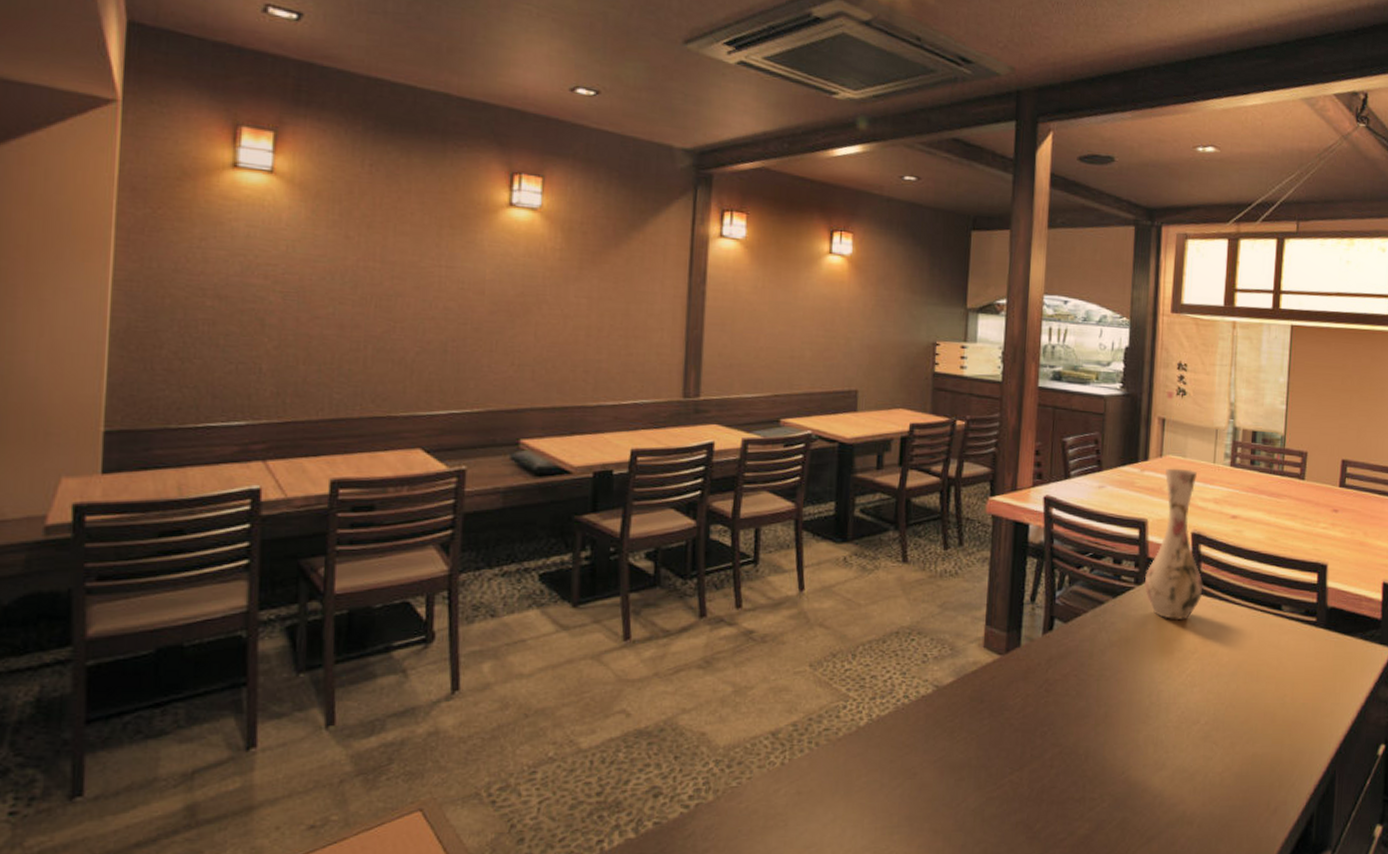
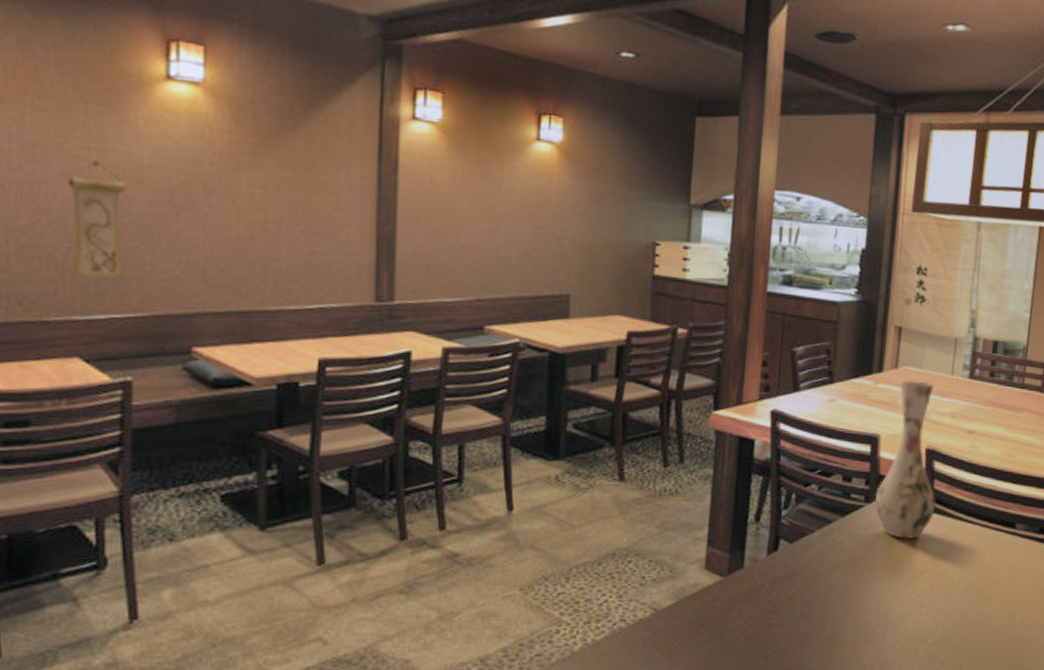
wall scroll: none [421,276,470,378] -> present [68,160,126,278]

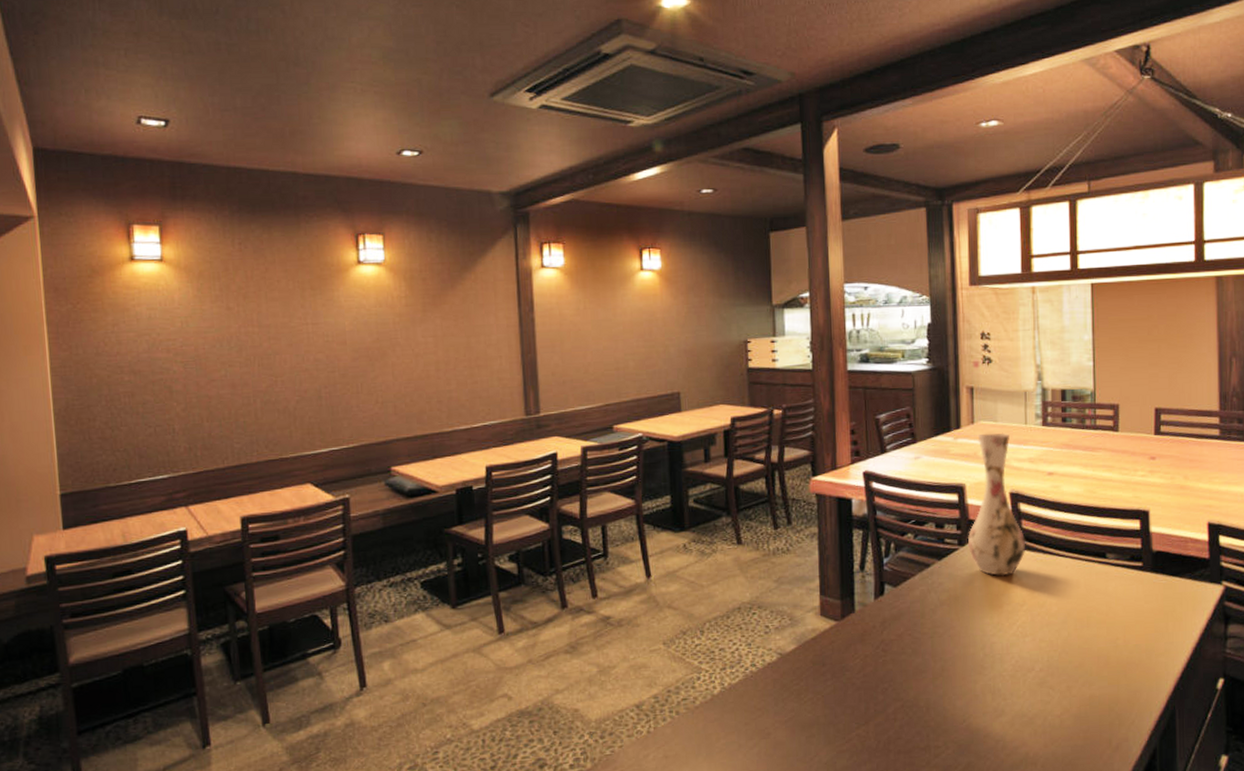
wall scroll: present [68,160,126,278] -> none [294,332,337,422]

